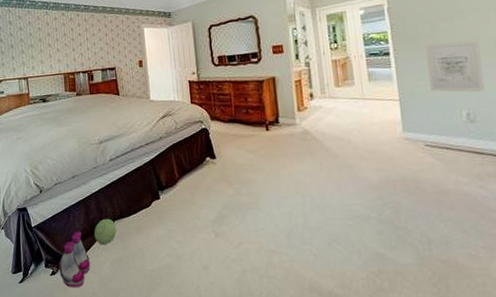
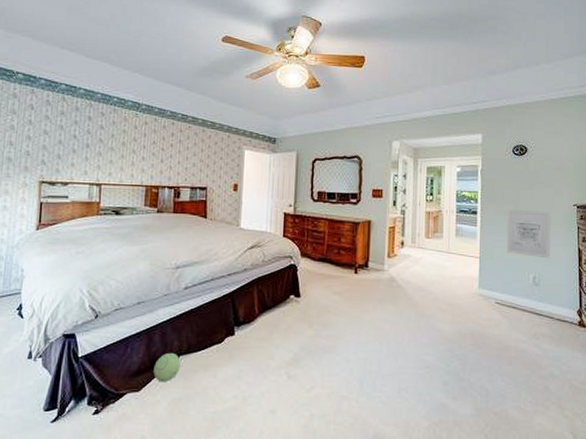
boots: present [59,231,90,288] -> none [104,365,144,430]

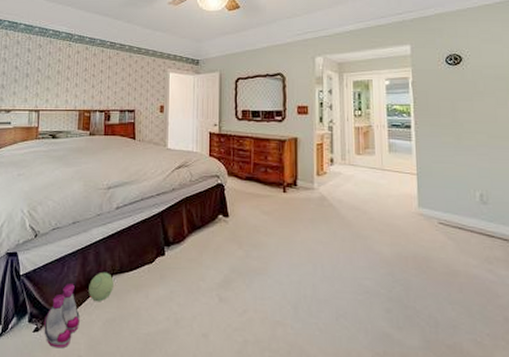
boots: none [104,365,144,430] -> present [44,284,80,349]
wall art: present [507,208,551,259] -> none [445,121,499,175]

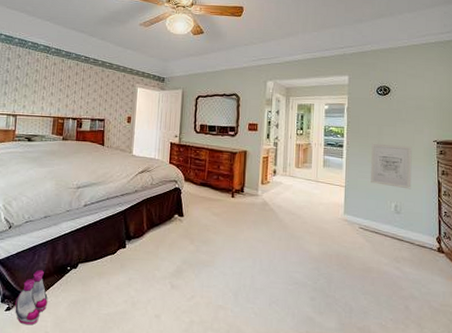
plush toy: present [88,272,114,302] -> none [56,260,79,286]
wall art: none [445,121,499,175] -> present [371,143,412,190]

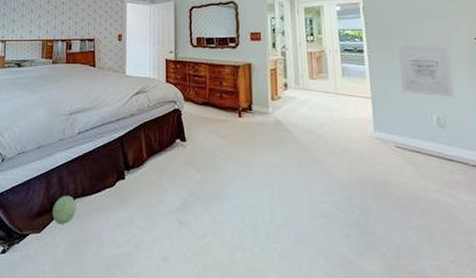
boots: present [15,270,48,326] -> none [10,207,44,271]
plush toy: none [56,260,79,286] -> present [52,195,76,225]

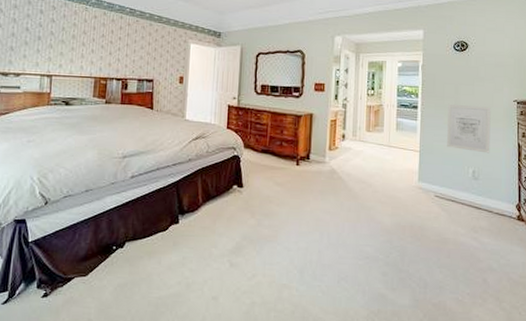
plush toy: present [52,195,76,225] -> none [100,239,126,268]

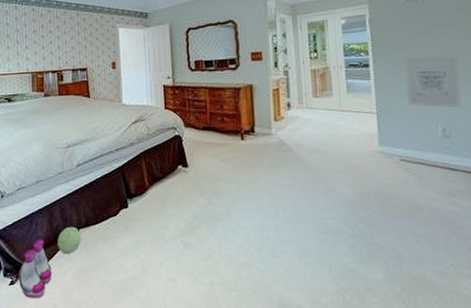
boots: none [53,250,91,313] -> present [18,239,52,299]
plush toy: none [100,239,126,268] -> present [57,226,81,255]

